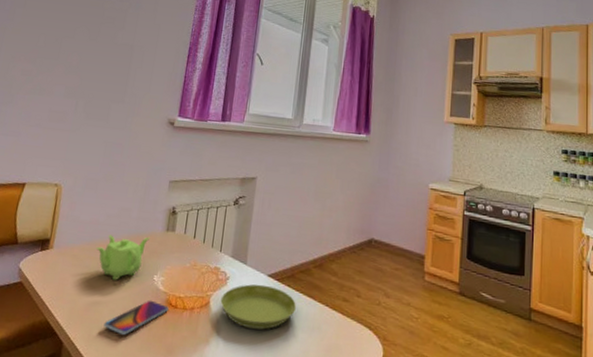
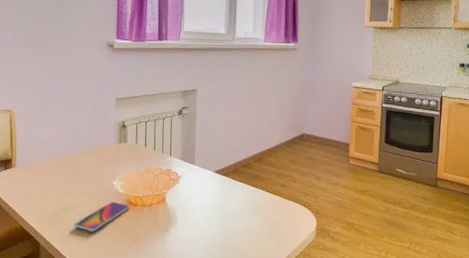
teapot: present [96,234,150,280] -> none [56,149,104,188]
saucer: present [220,284,296,330] -> none [175,180,241,216]

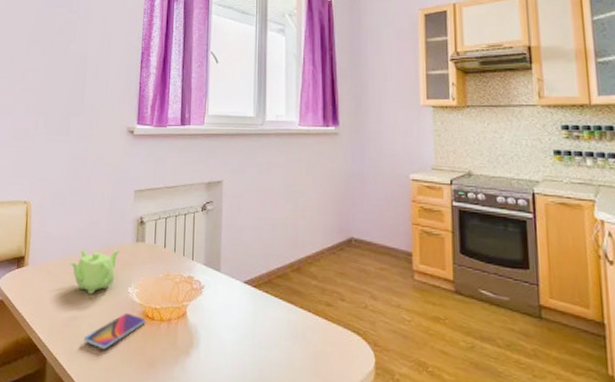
teapot: none [56,149,104,188] -> present [69,248,120,294]

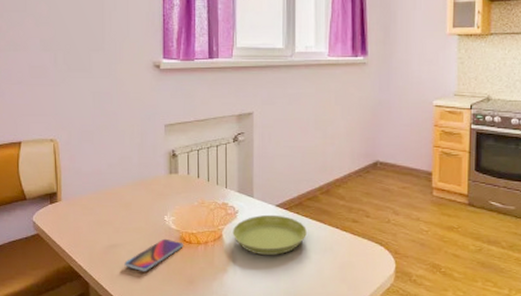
teapot: present [69,248,120,294] -> none [103,181,154,224]
saucer: none [197,291,276,339] -> present [232,214,307,255]

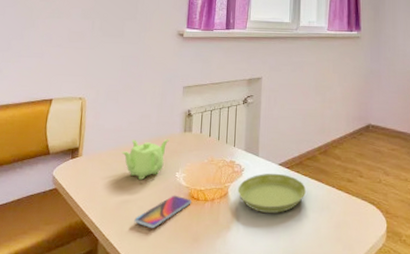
teapot: none [103,181,154,224] -> present [121,138,169,180]

